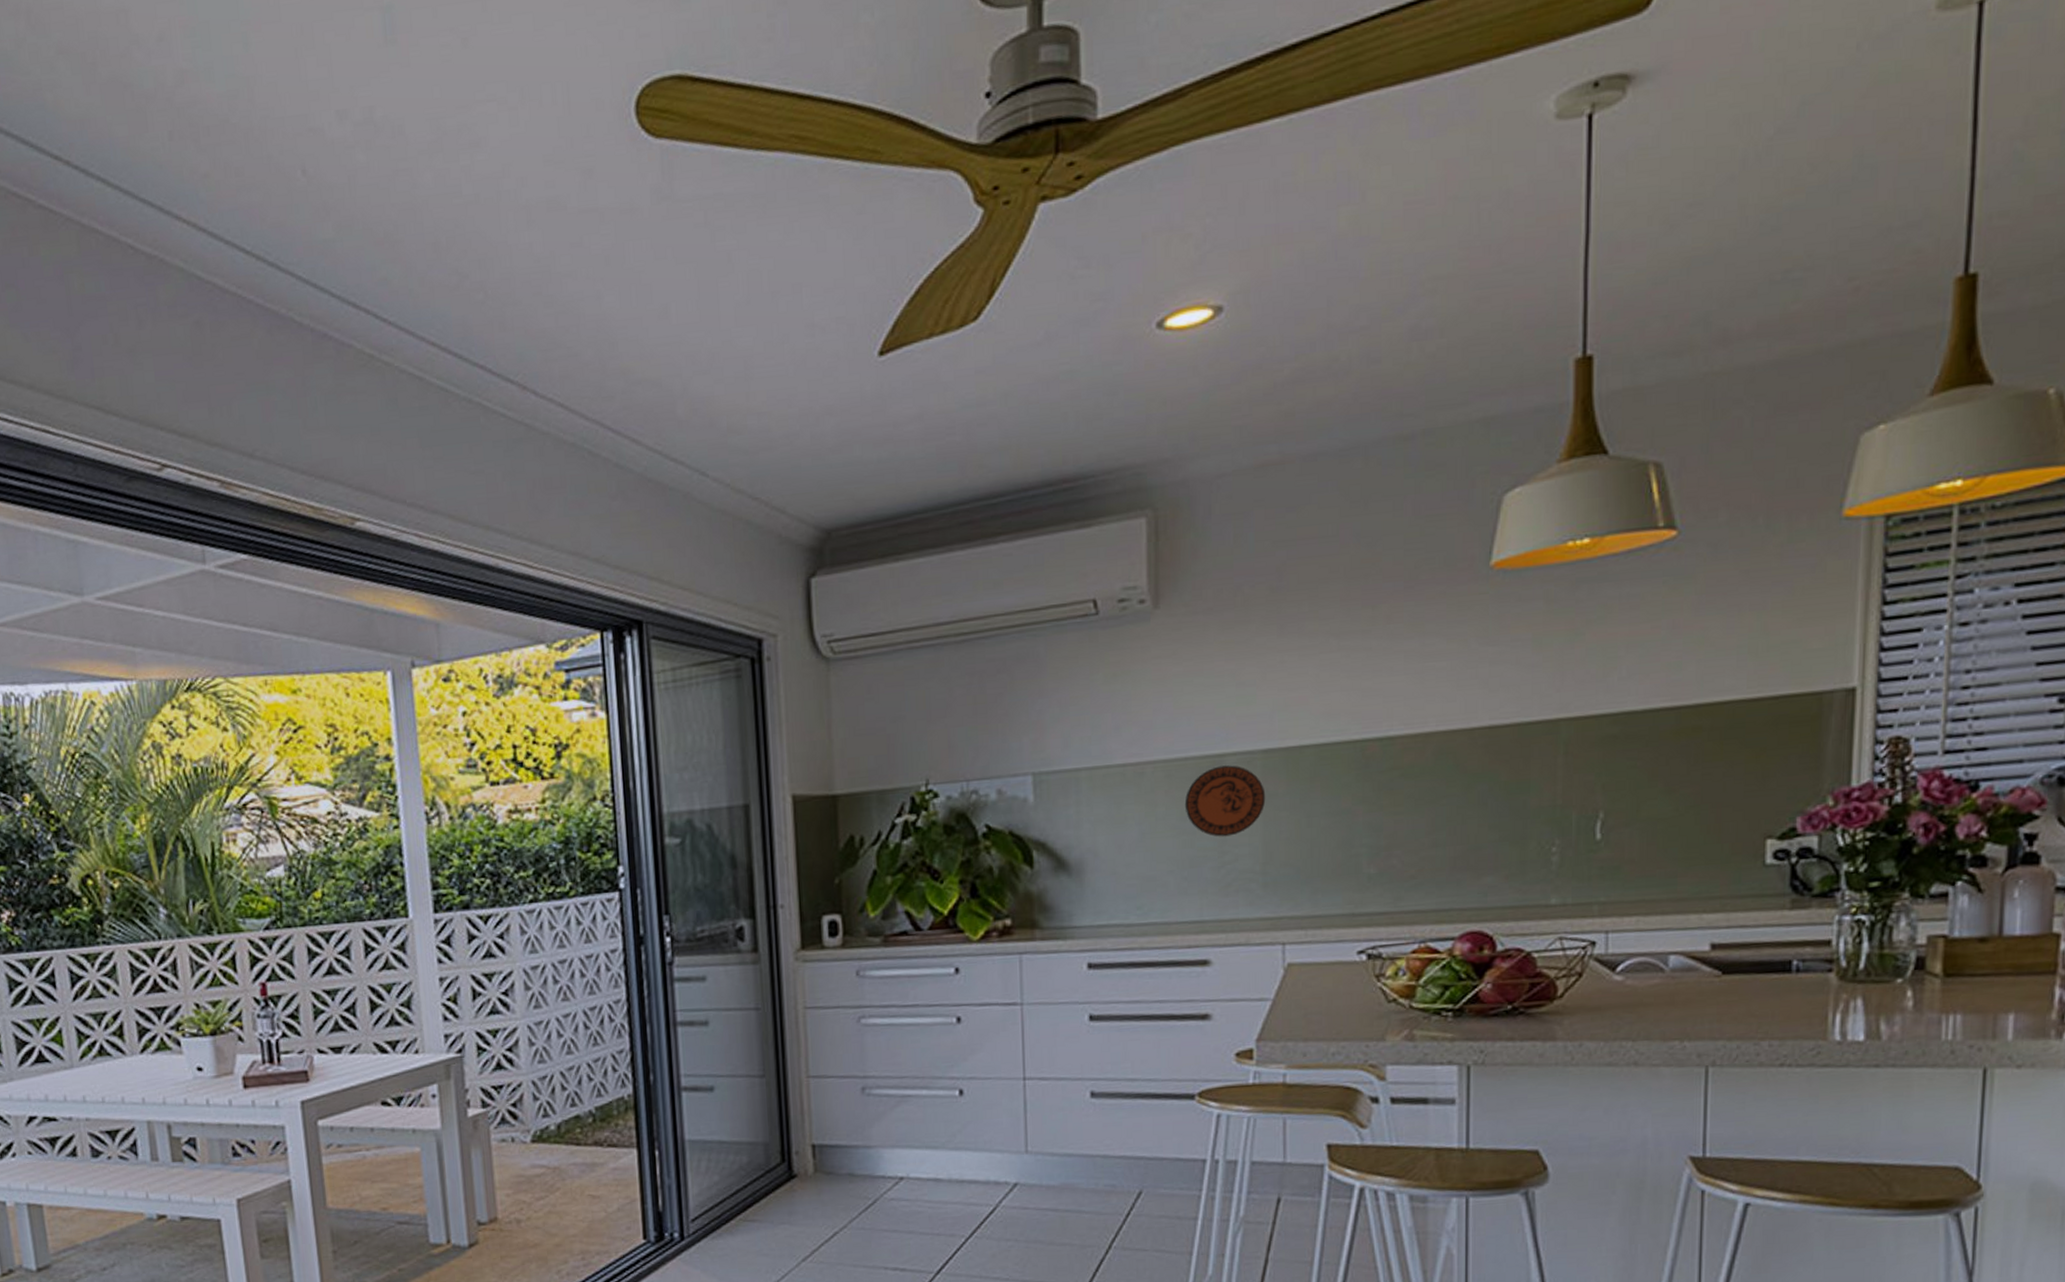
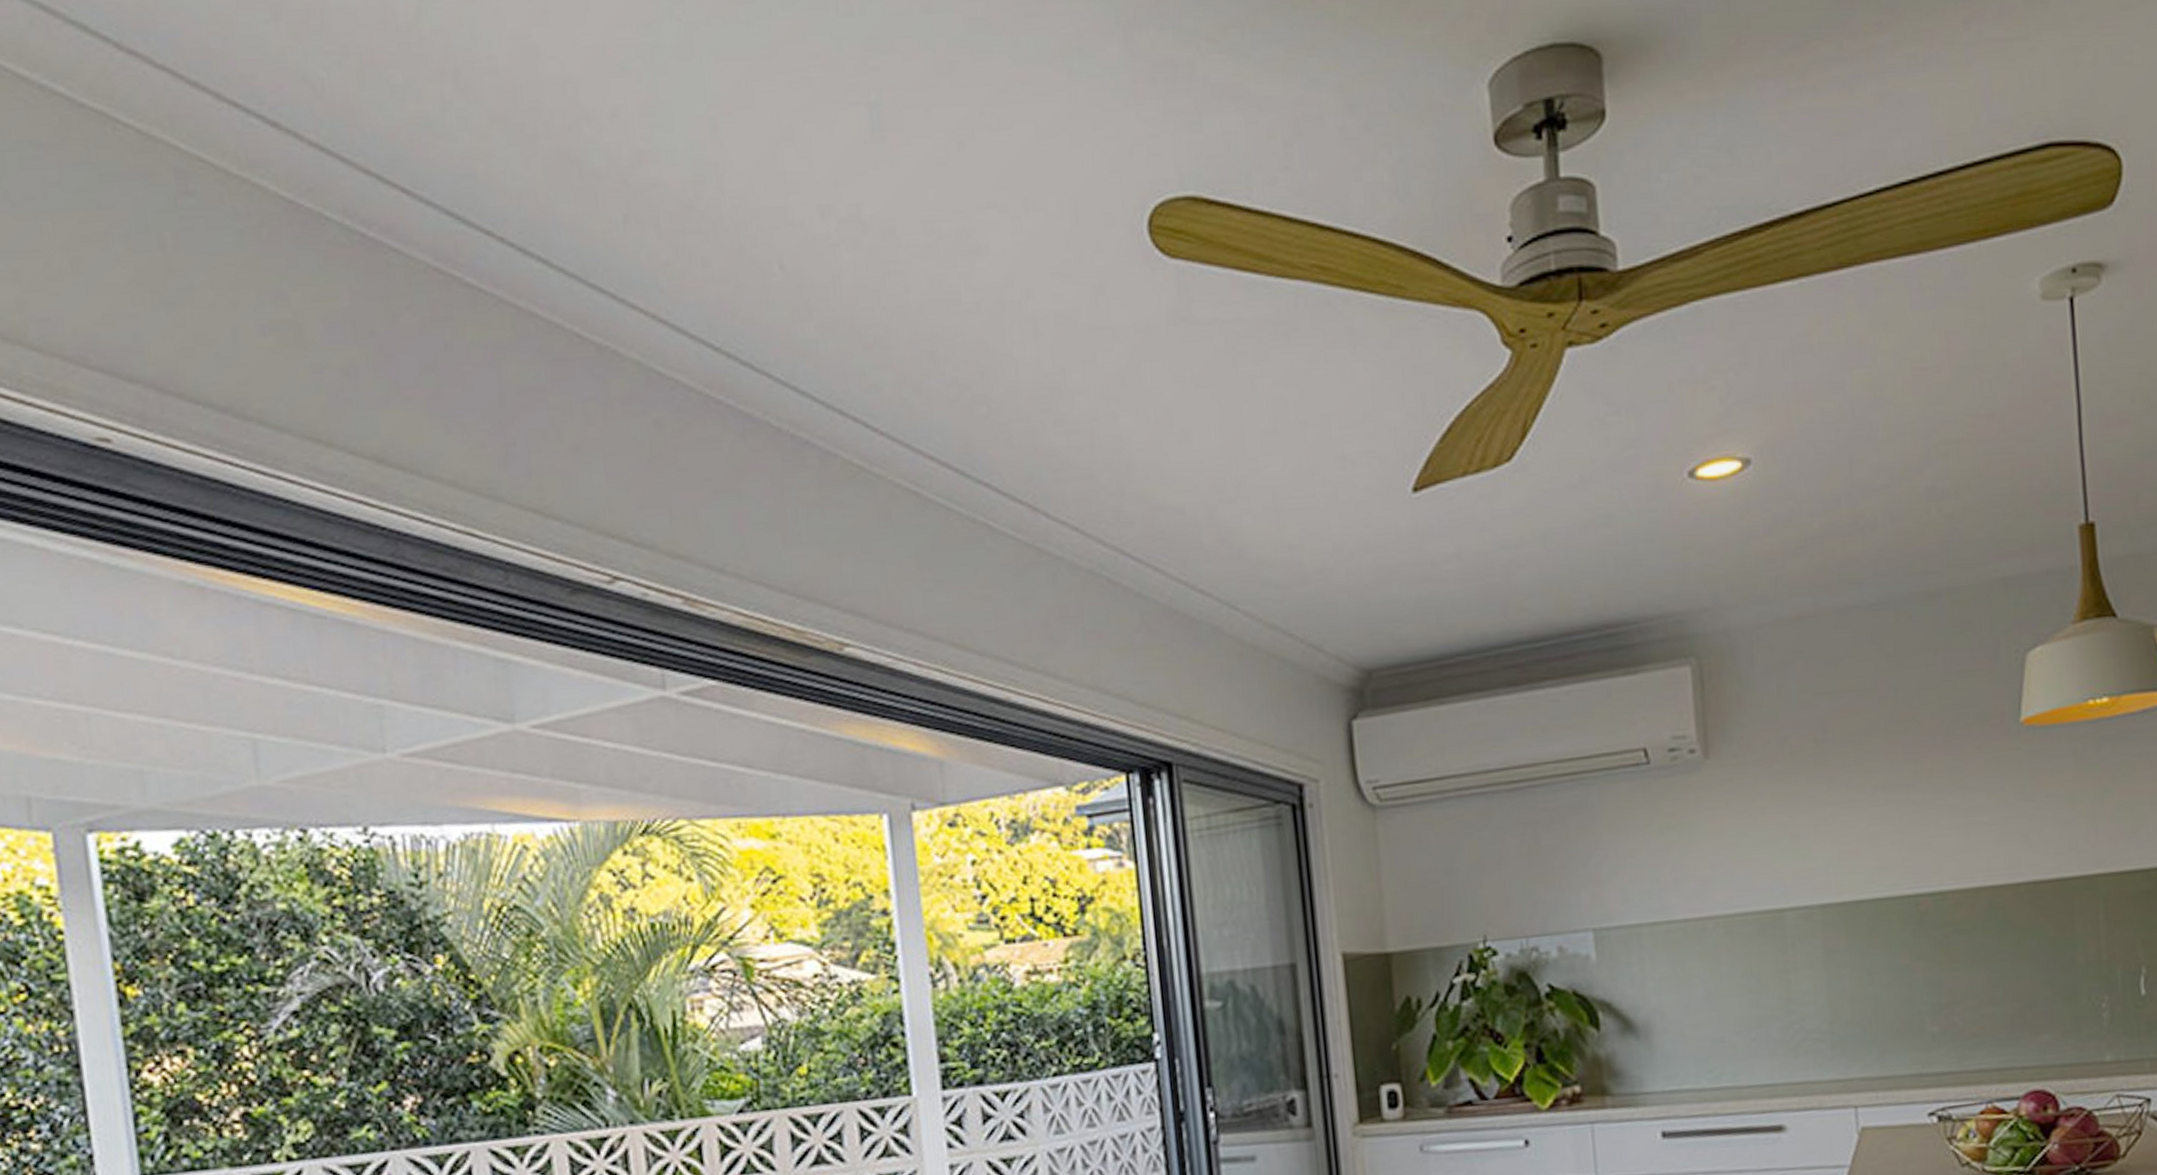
decorative plate: present [1184,765,1266,837] -> none [1748,920,1828,996]

